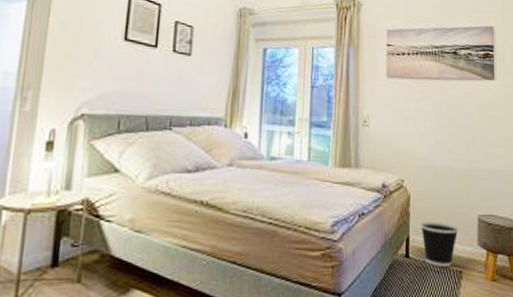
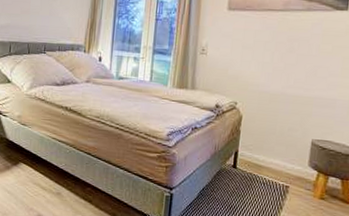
wastebasket: present [421,222,459,267] -> none [250,140,290,181]

